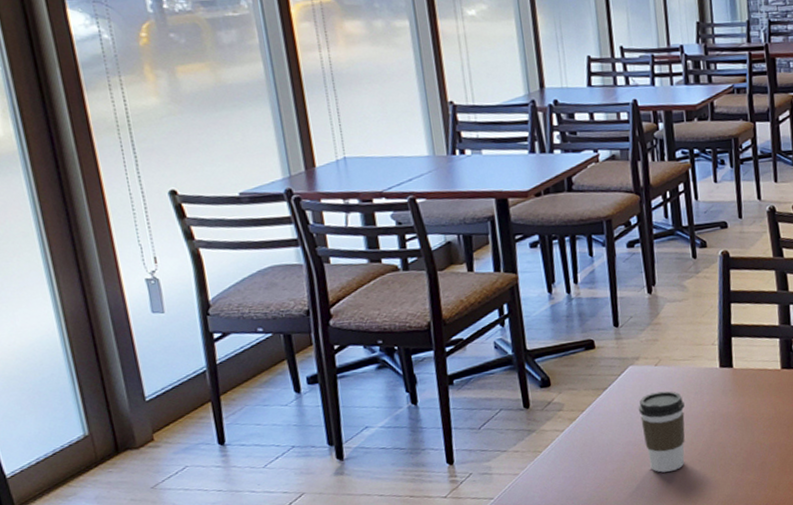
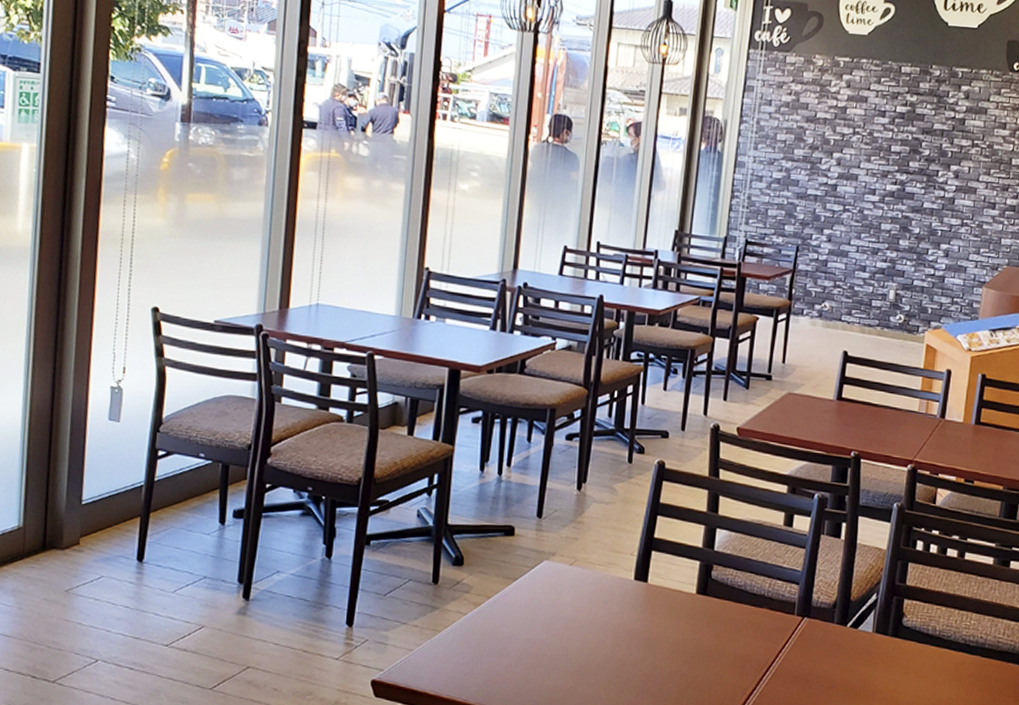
coffee cup: present [638,391,685,473] -> none [544,592,592,679]

